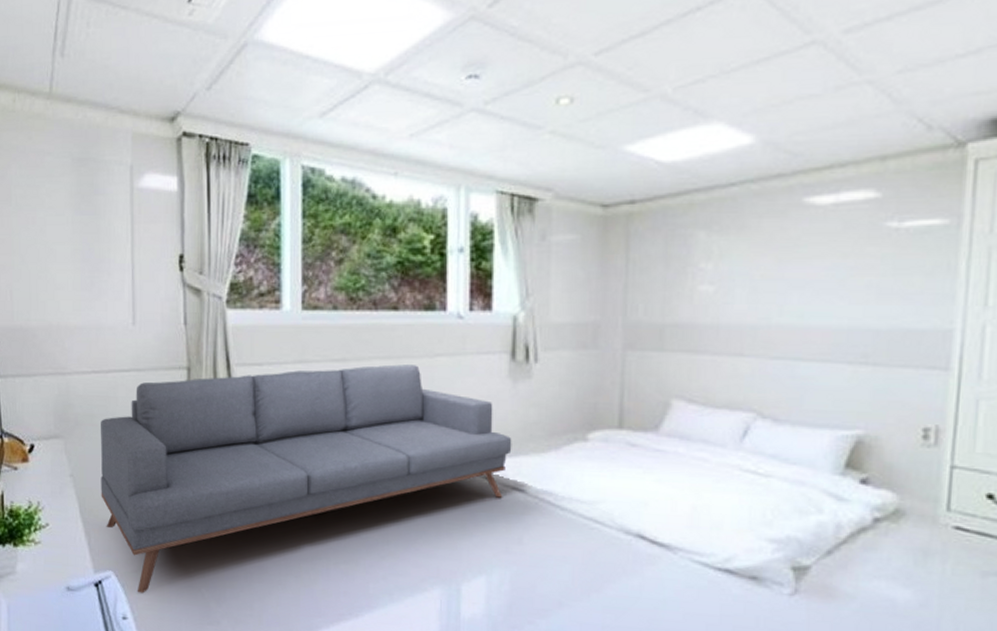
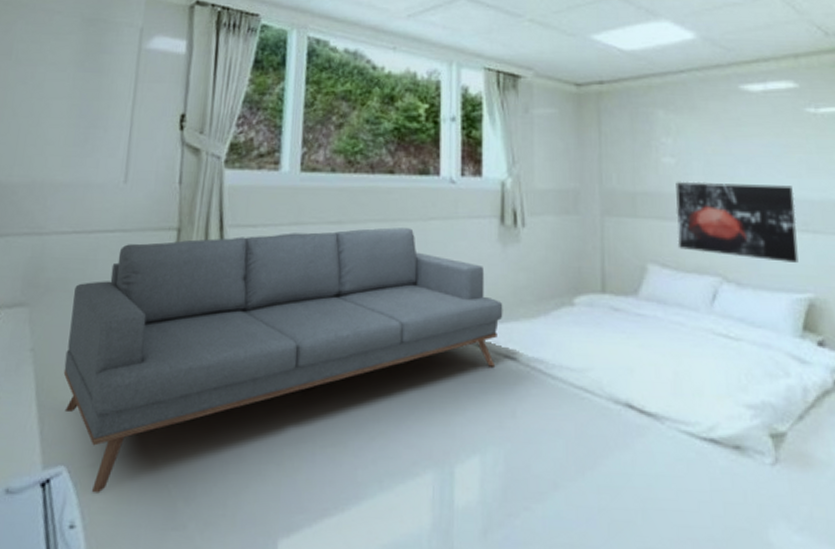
wall art: none [708,311,857,398] -> present [676,181,799,263]

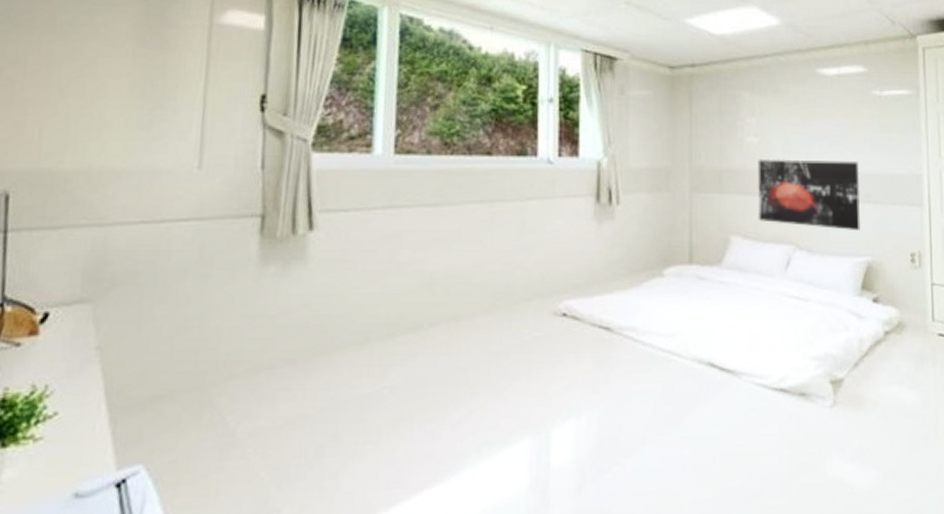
sofa: present [63,227,503,493] -> none [136,208,598,489]

